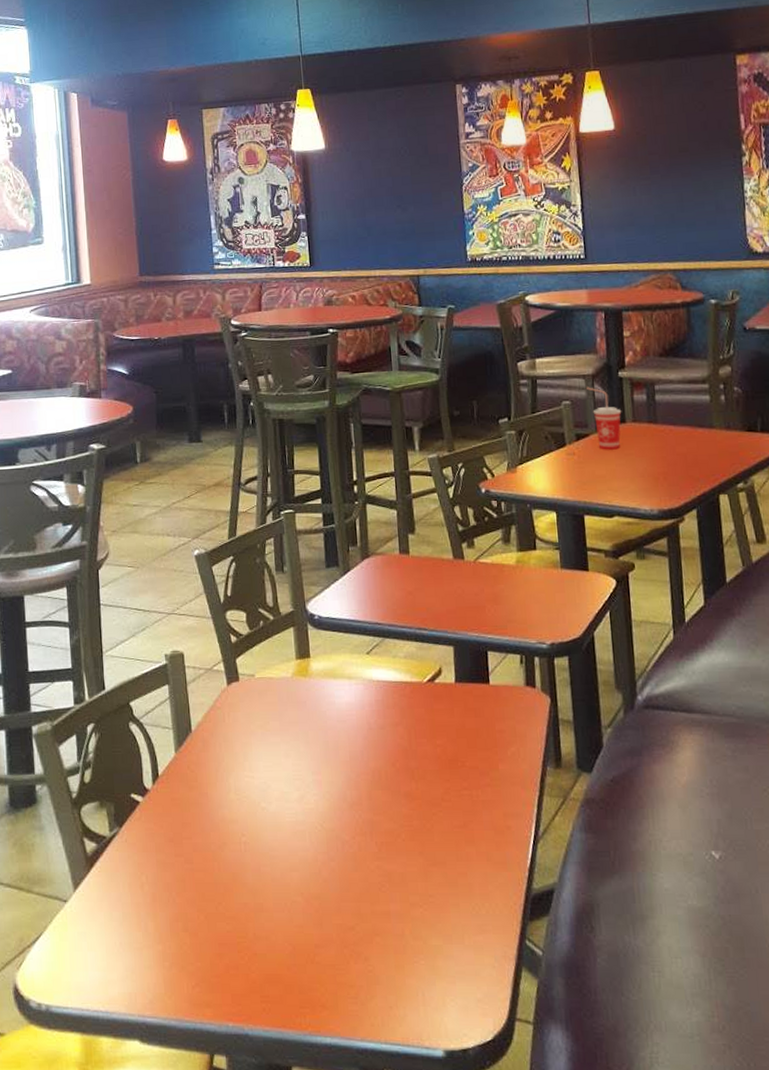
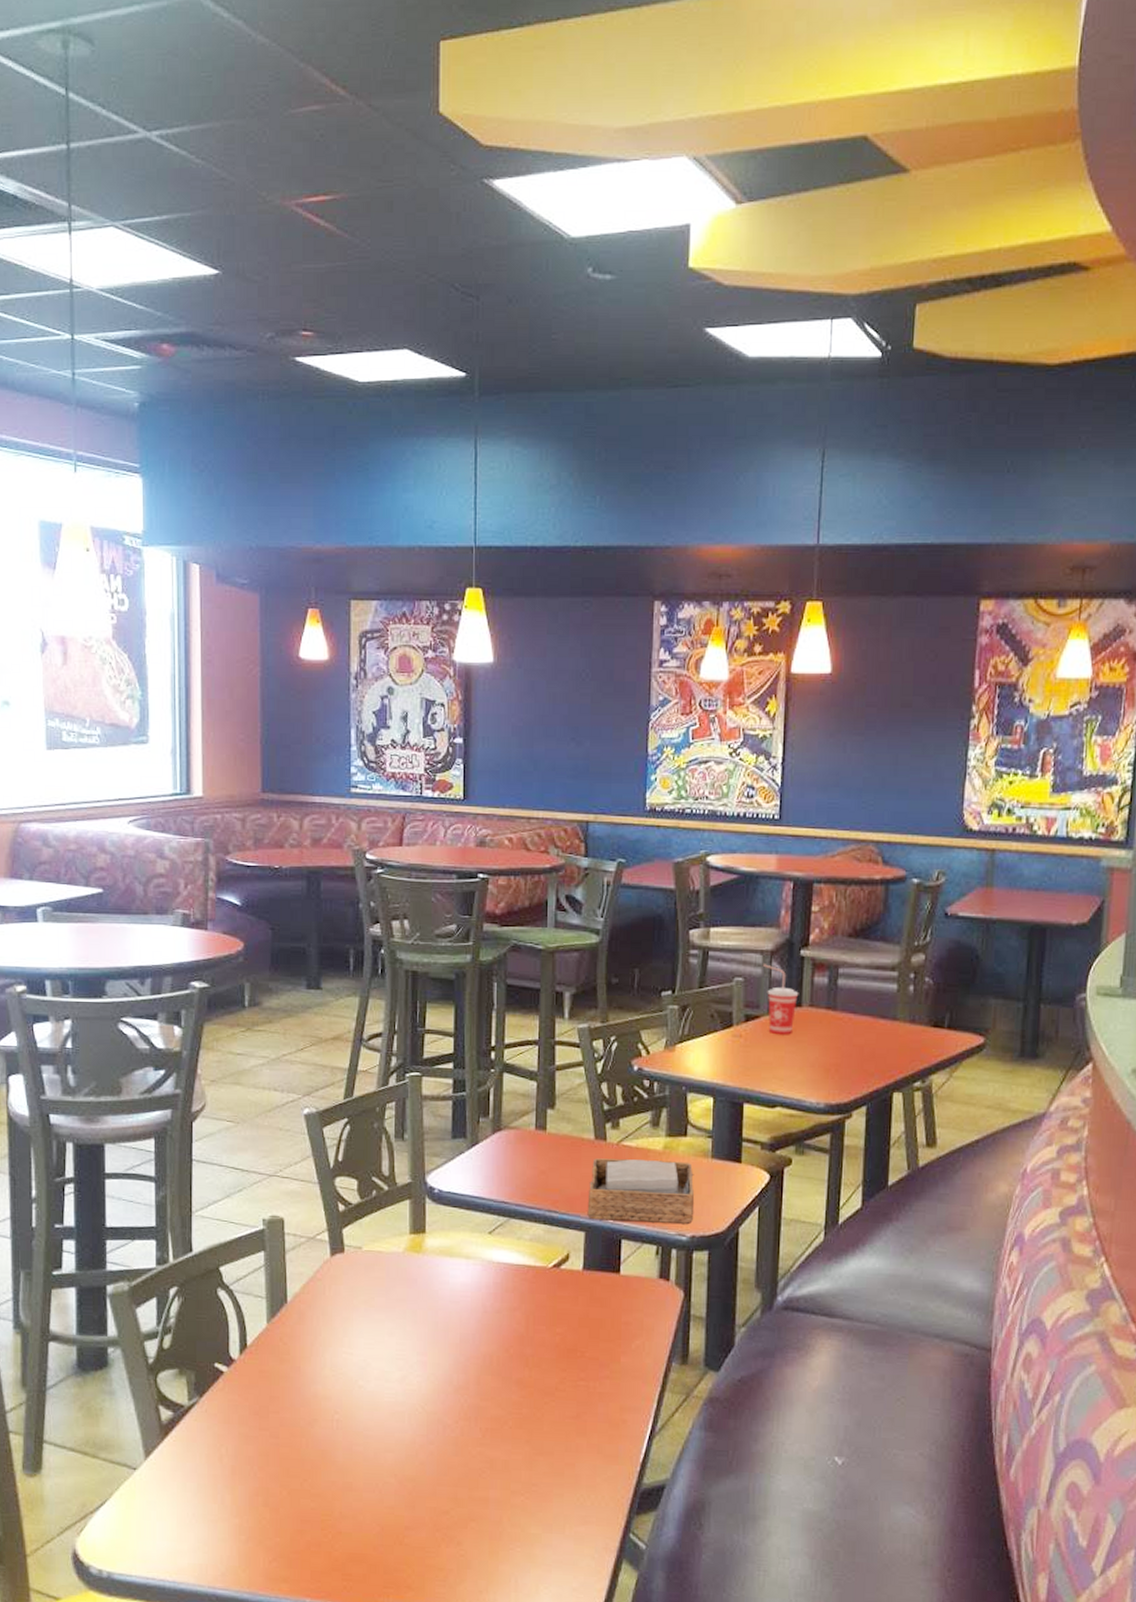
napkin holder: none [453,573,551,634] -> present [587,1158,695,1225]

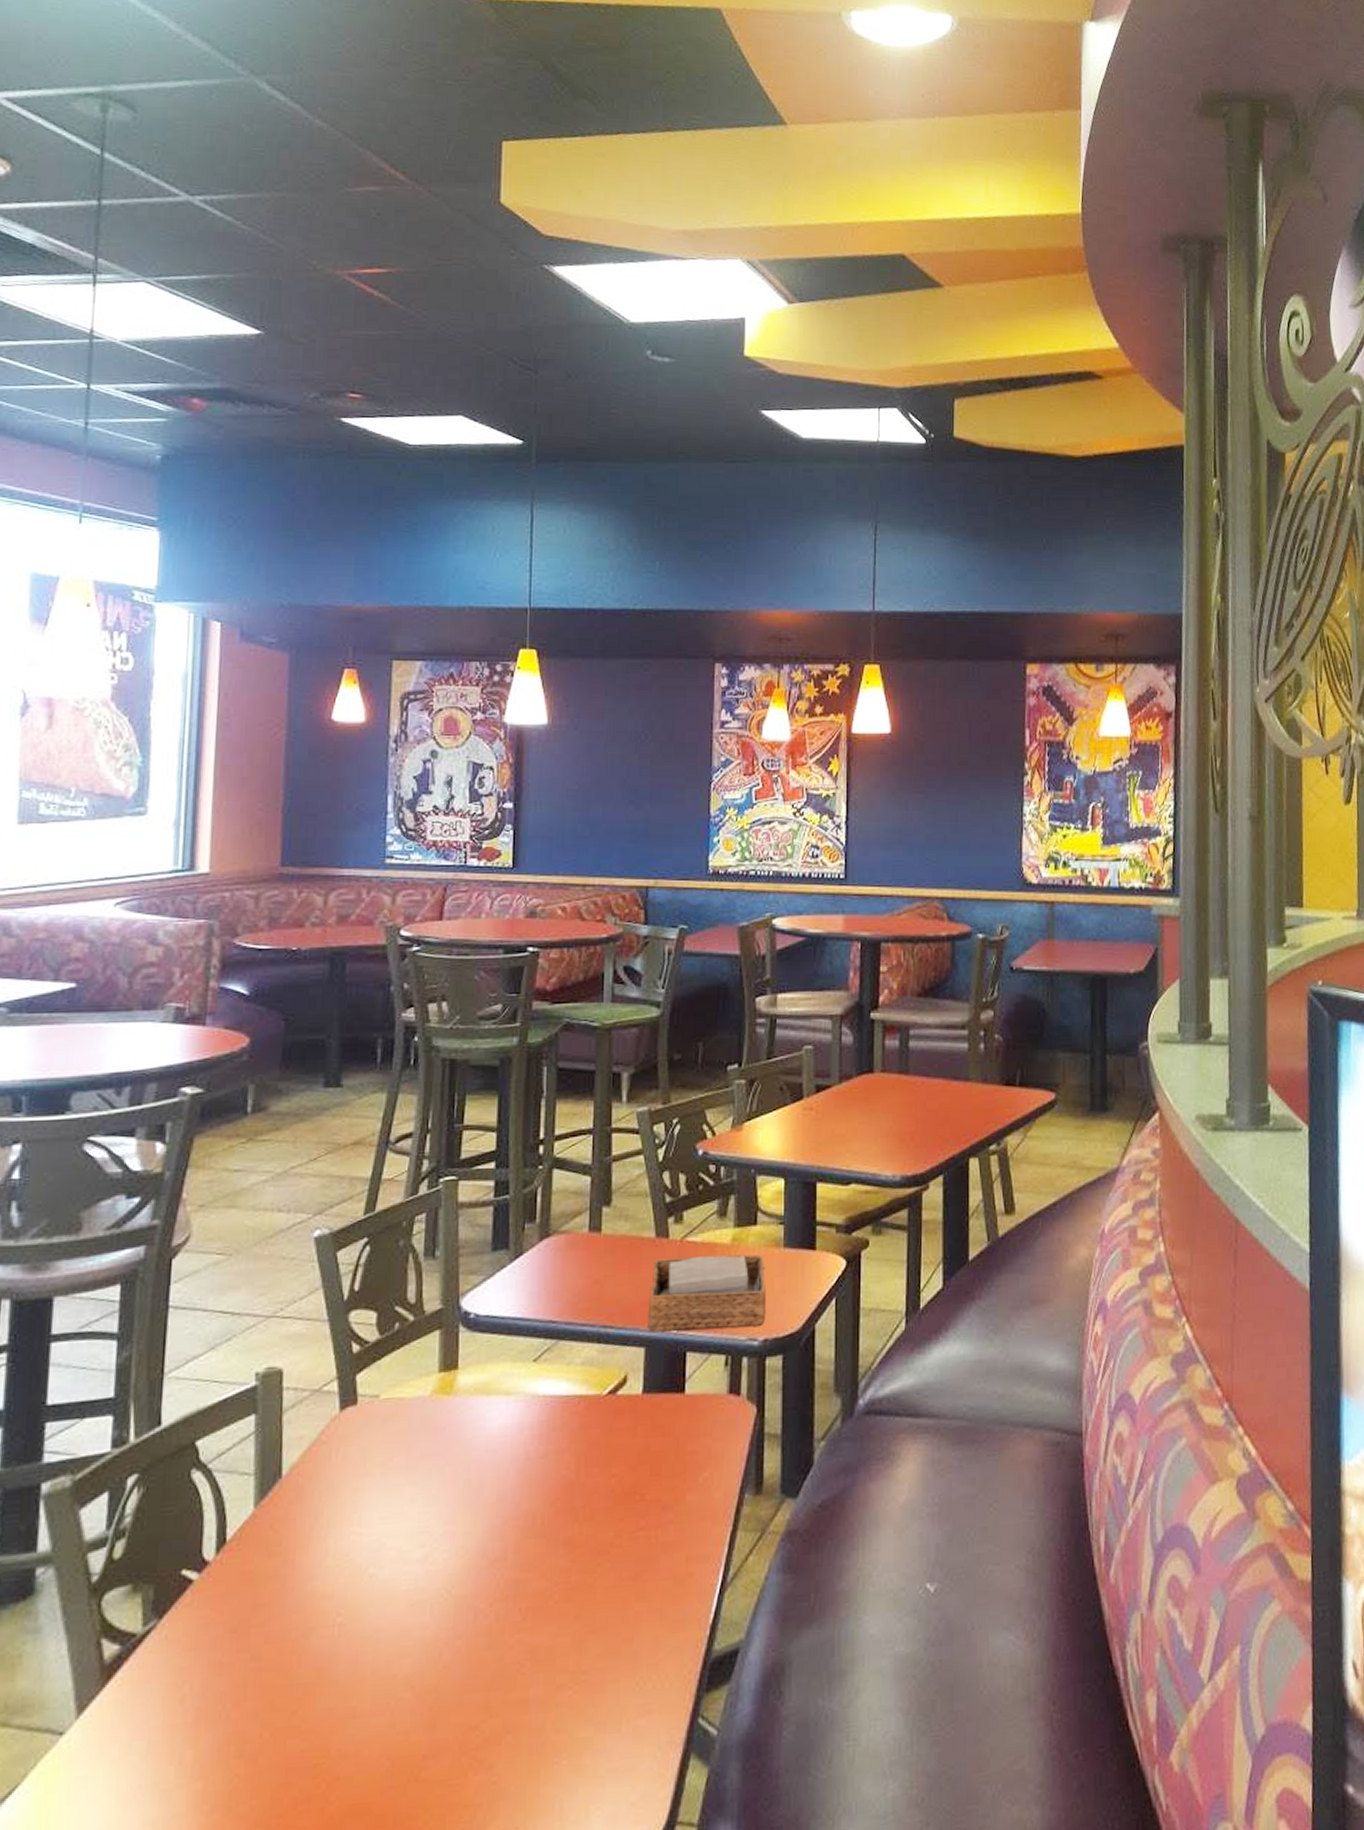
beverage cup: present [763,964,799,1035] -> none [833,1029,871,1105]

